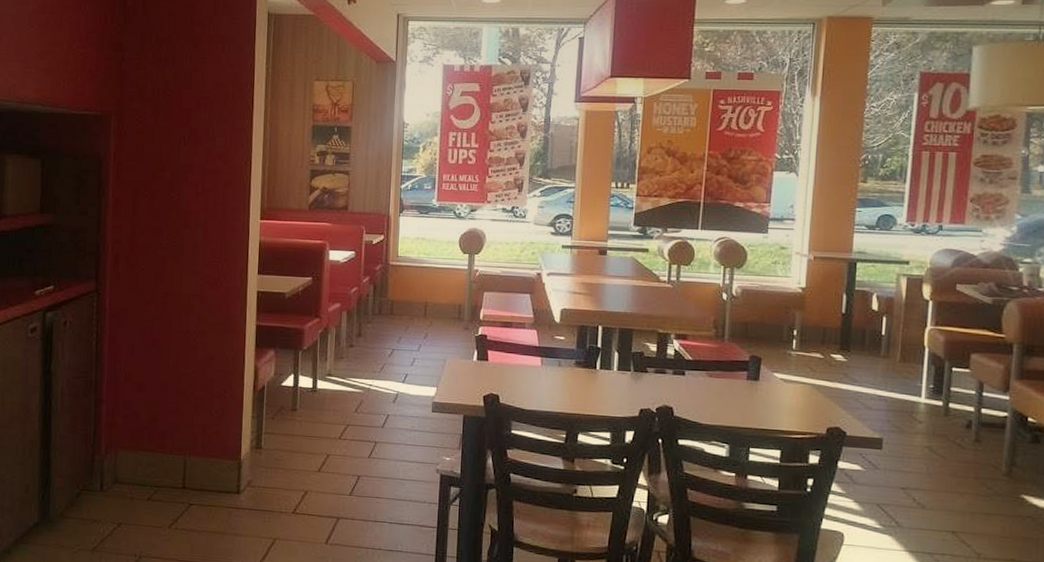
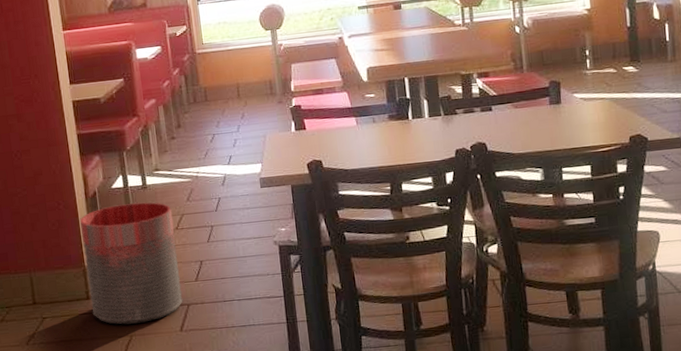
trash can: none [240,403,338,528] -> present [80,202,183,325]

